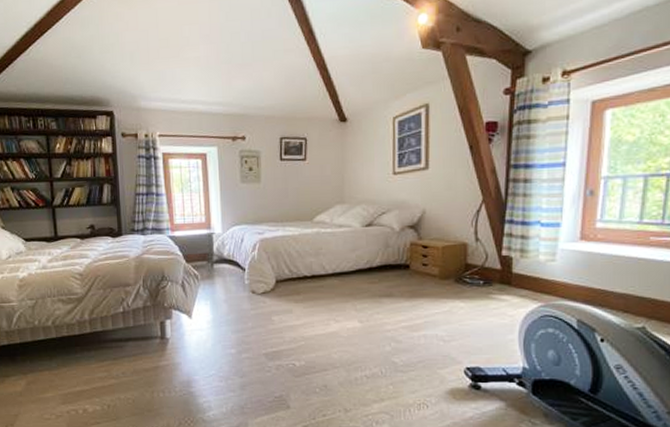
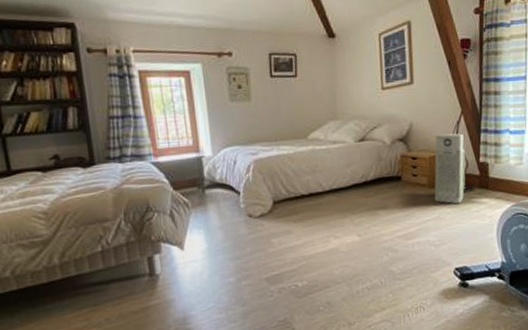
air purifier: none [446,223,485,299] -> present [434,133,466,204]

